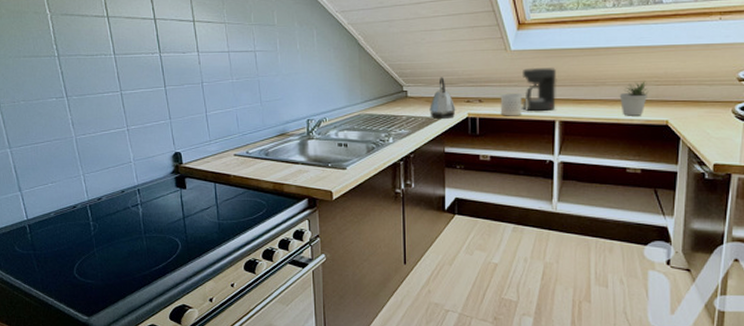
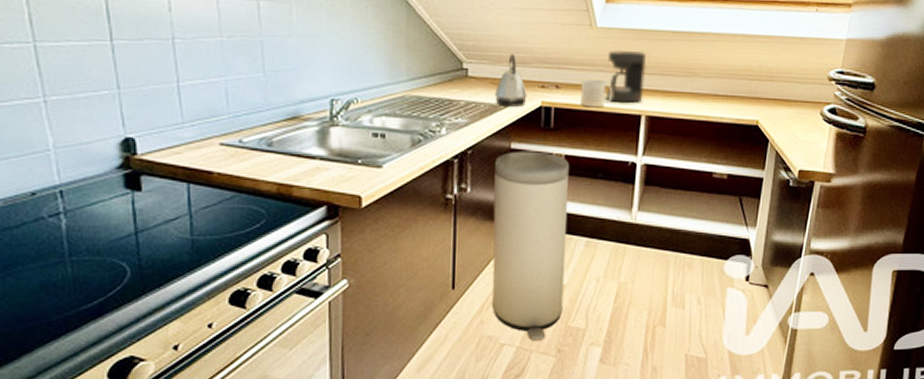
pedal bin: none [432,153,497,309] -> present [492,151,570,340]
potted plant: present [619,81,649,116] -> none [711,74,742,114]

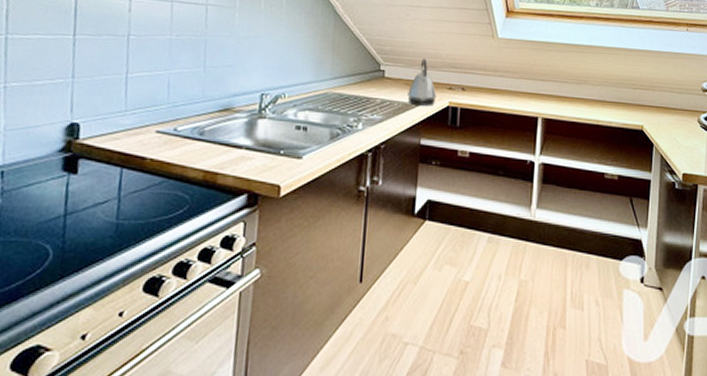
pedal bin: present [492,151,570,340] -> none [398,147,474,340]
mug: present [580,80,613,108] -> none [483,84,513,110]
coffee maker: present [605,49,647,104] -> none [505,58,542,107]

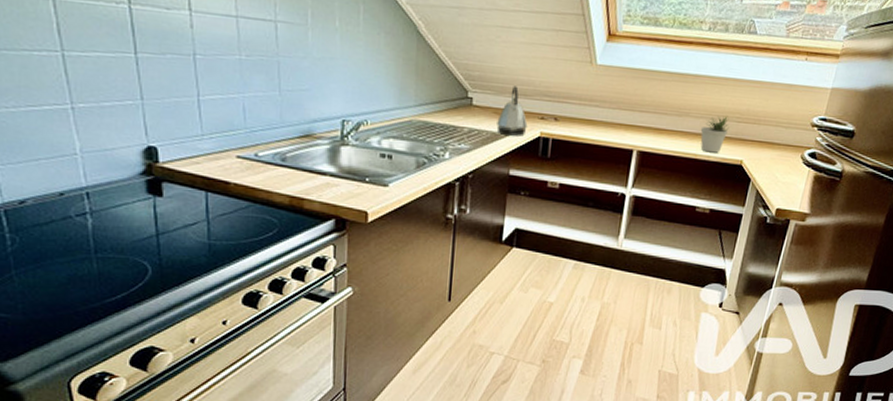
potted plant: none [599,83,626,119] -> present [700,116,729,153]

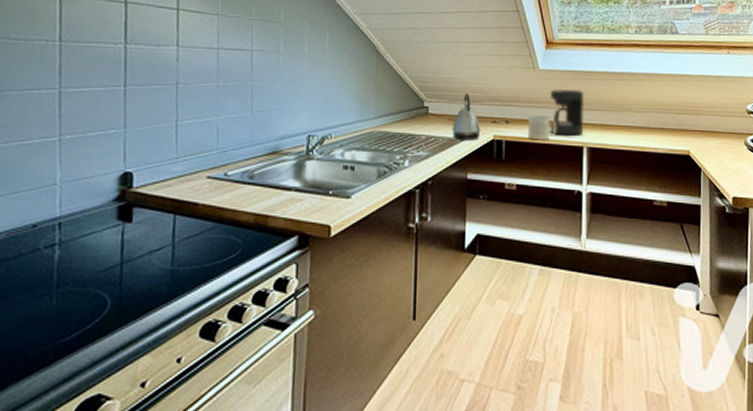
mug: none [576,114,609,141] -> present [527,115,557,141]
coffee maker: none [600,87,642,139] -> present [550,88,585,137]
potted plant: present [700,116,729,153] -> none [643,109,671,145]

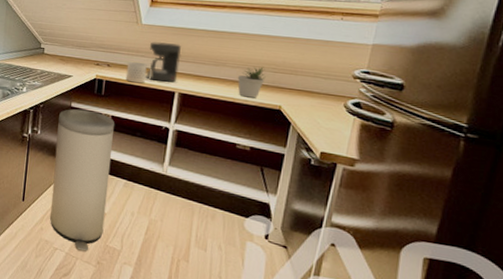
pedal bin: none [451,181,522,376] -> present [50,109,115,252]
kettle: present [452,93,481,140] -> none [62,40,86,78]
potted plant: none [643,109,671,145] -> present [237,66,266,98]

